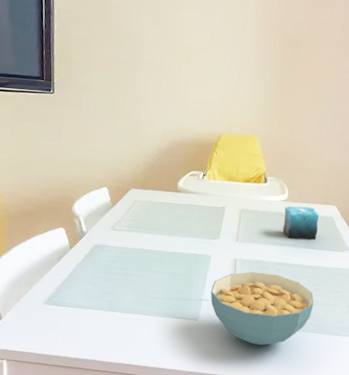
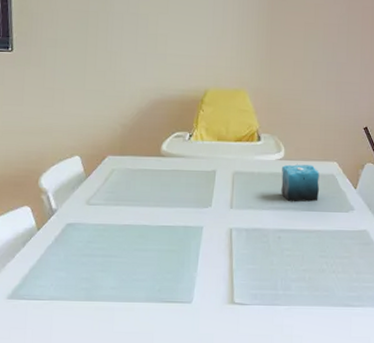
cereal bowl: present [210,271,314,346] -> none [204,242,321,326]

